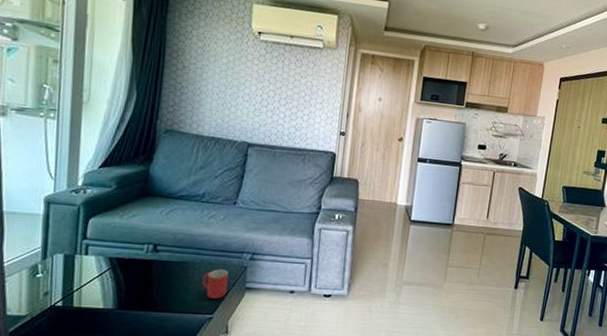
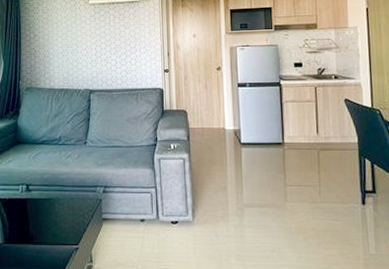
mug: present [202,269,229,299] -> none [67,203,87,230]

